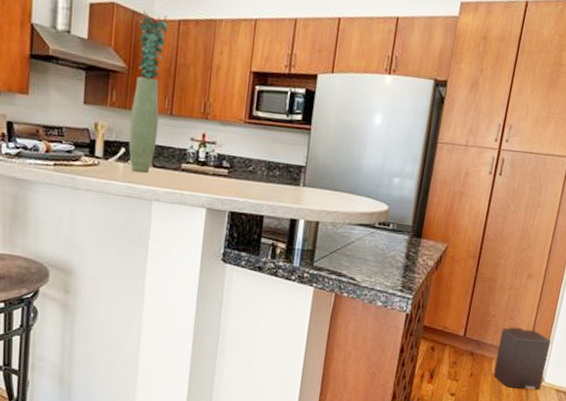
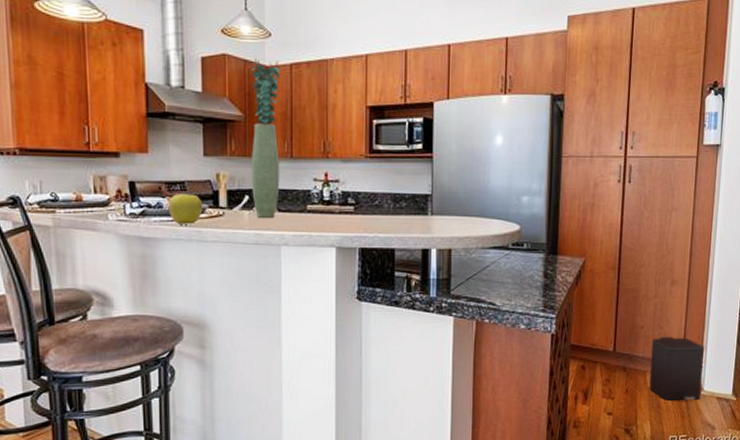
fruit: none [44,138,79,171] -> present [168,192,203,224]

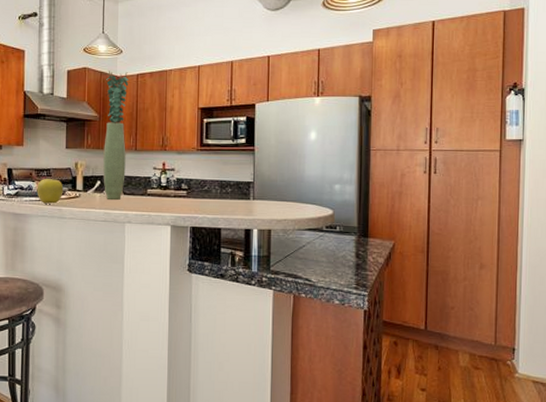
pedal bin: present [649,336,705,401] -> none [462,318,518,382]

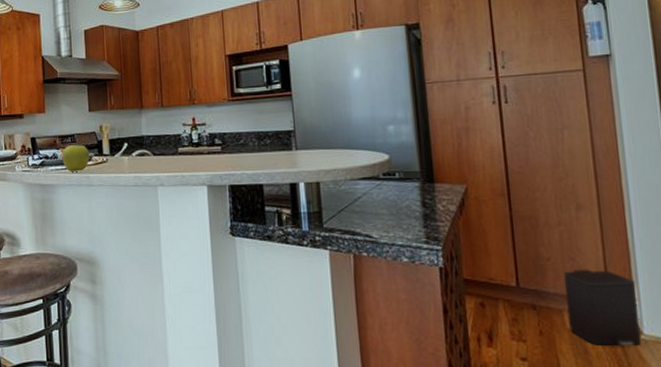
vase: present [103,71,129,201] -> none [125,25,154,163]
pedal bin: none [462,318,518,382] -> present [564,269,642,345]

